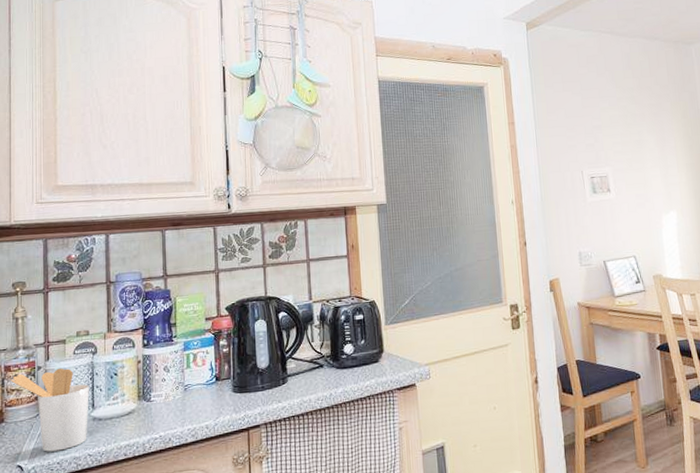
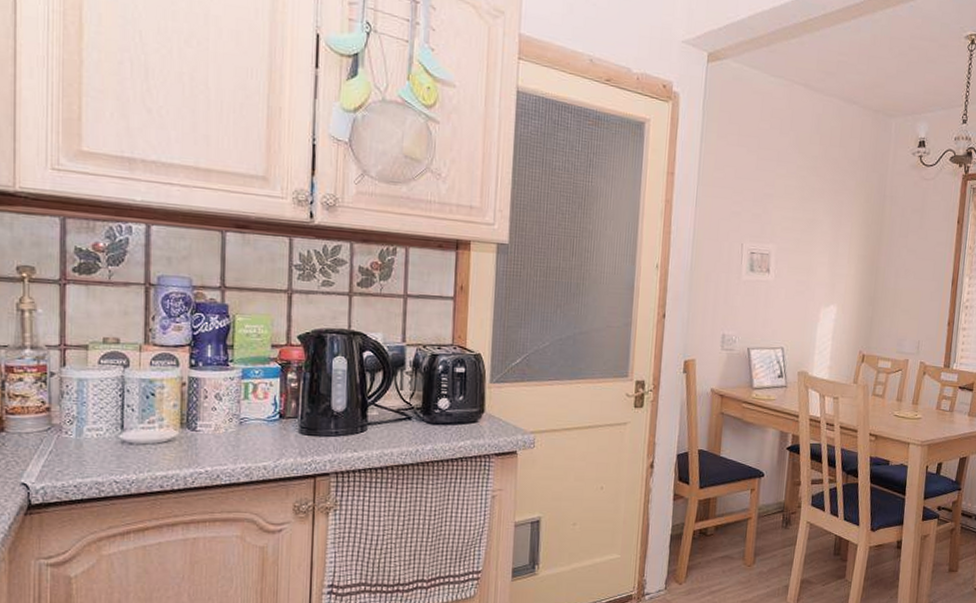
utensil holder: present [11,368,89,452] -> none [14,377,118,473]

